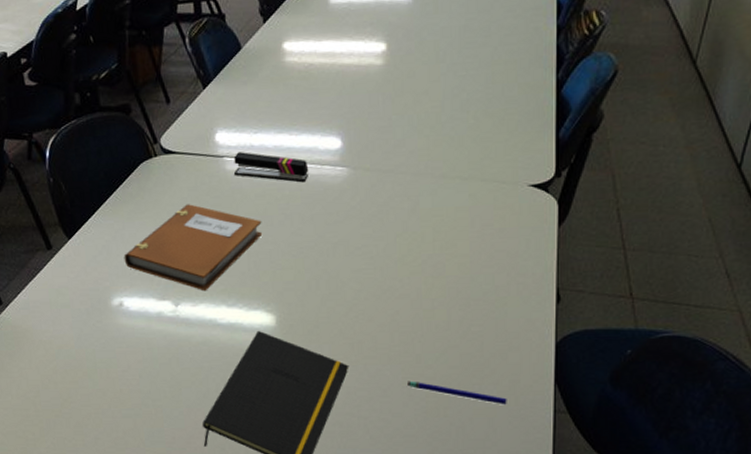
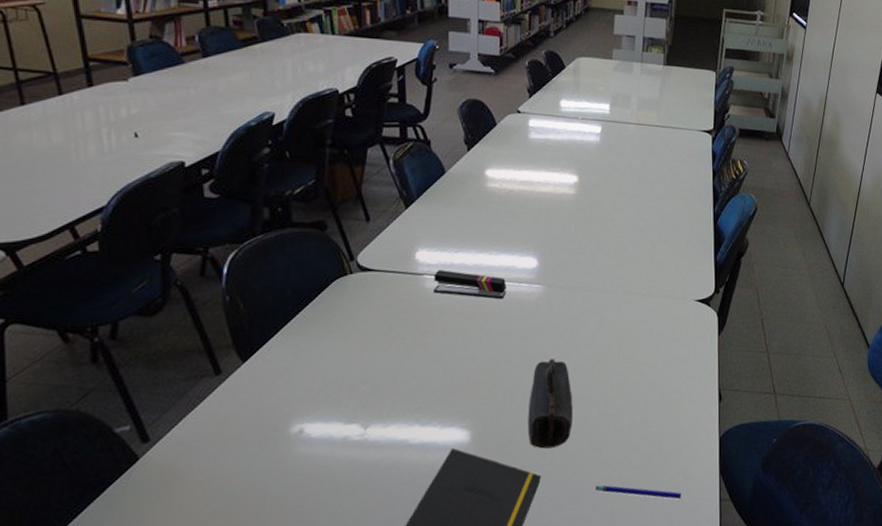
notebook: present [124,204,263,291] -> none [308,321,460,411]
pencil case: none [333,246,383,339] -> present [528,359,573,449]

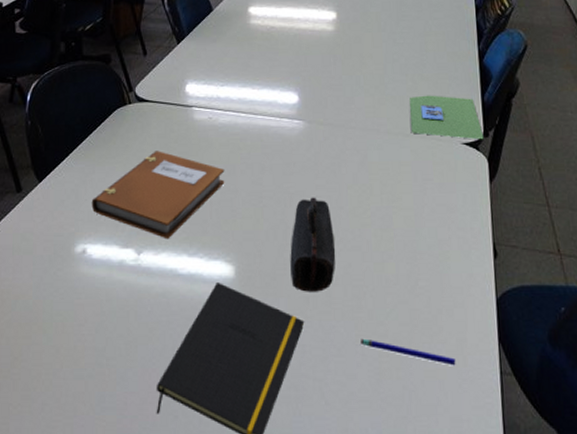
notebook: none [308,321,460,411] -> present [91,151,225,240]
stapler: present [433,270,507,300] -> none [201,103,269,134]
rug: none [648,256,715,297] -> present [410,95,484,140]

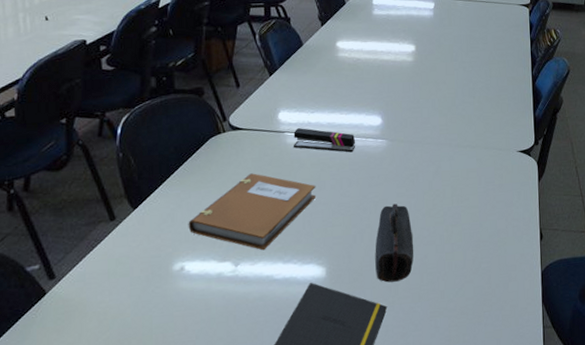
stapler: none [201,103,269,134] -> present [293,128,356,153]
pen: present [361,338,456,366] -> none [434,314,510,327]
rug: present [410,95,484,140] -> none [476,113,535,148]

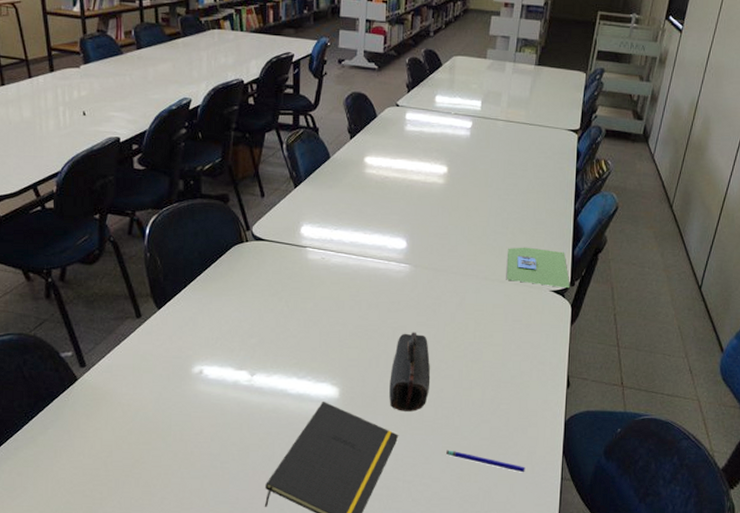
notebook: present [188,173,316,251] -> none [208,286,335,364]
stapler: present [293,128,356,153] -> none [315,244,378,275]
pen: none [434,314,510,327] -> present [446,450,525,473]
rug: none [476,113,535,148] -> present [507,247,570,289]

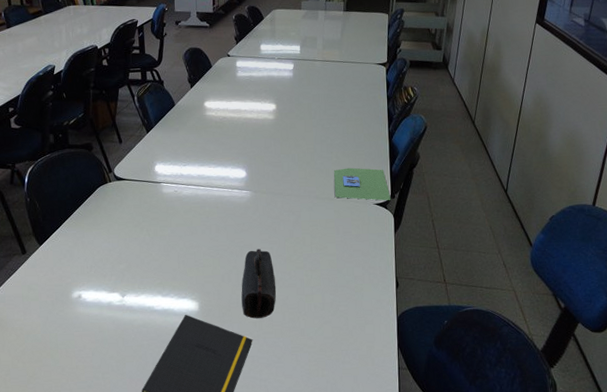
pen: present [446,450,525,473] -> none [295,349,366,366]

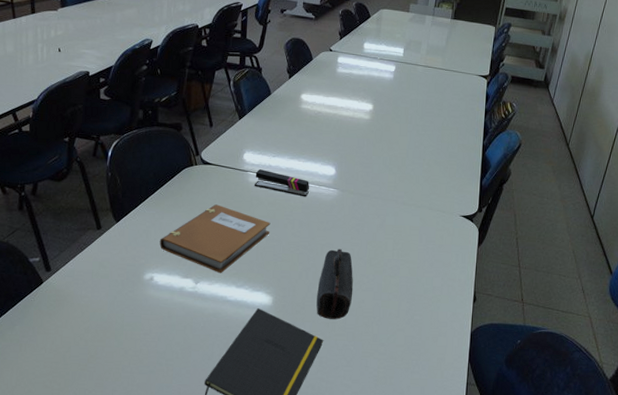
notebook: none [83,218,189,285] -> present [159,204,271,274]
stapler: none [168,179,223,202] -> present [255,169,310,197]
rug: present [334,167,391,201] -> none [423,176,478,214]

